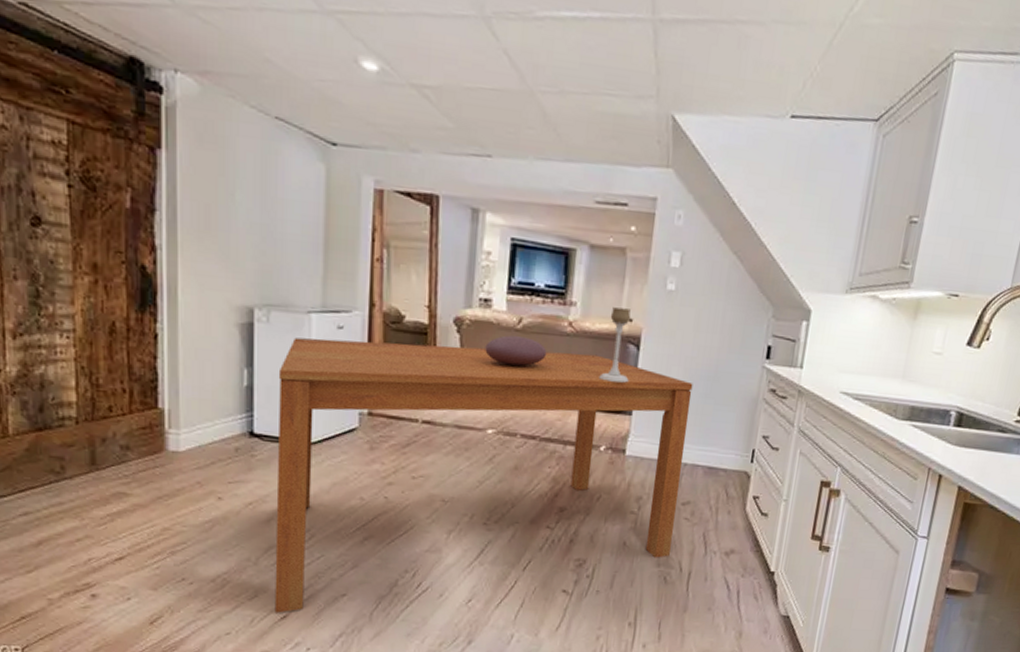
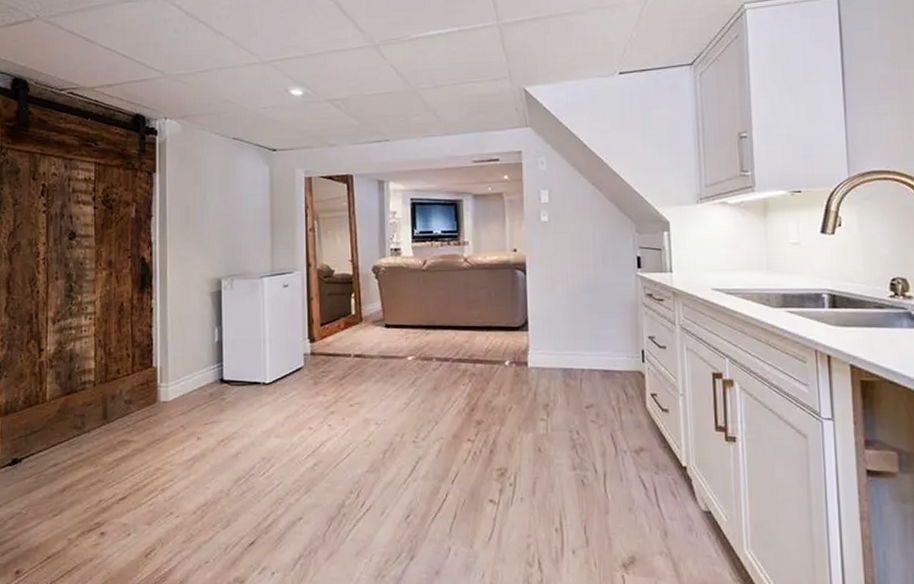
dining table: present [274,337,693,613] -> none [240,282,583,540]
decorative bowl: present [485,335,547,366] -> none [399,275,449,300]
candle holder: present [599,307,631,383] -> none [496,241,521,304]

